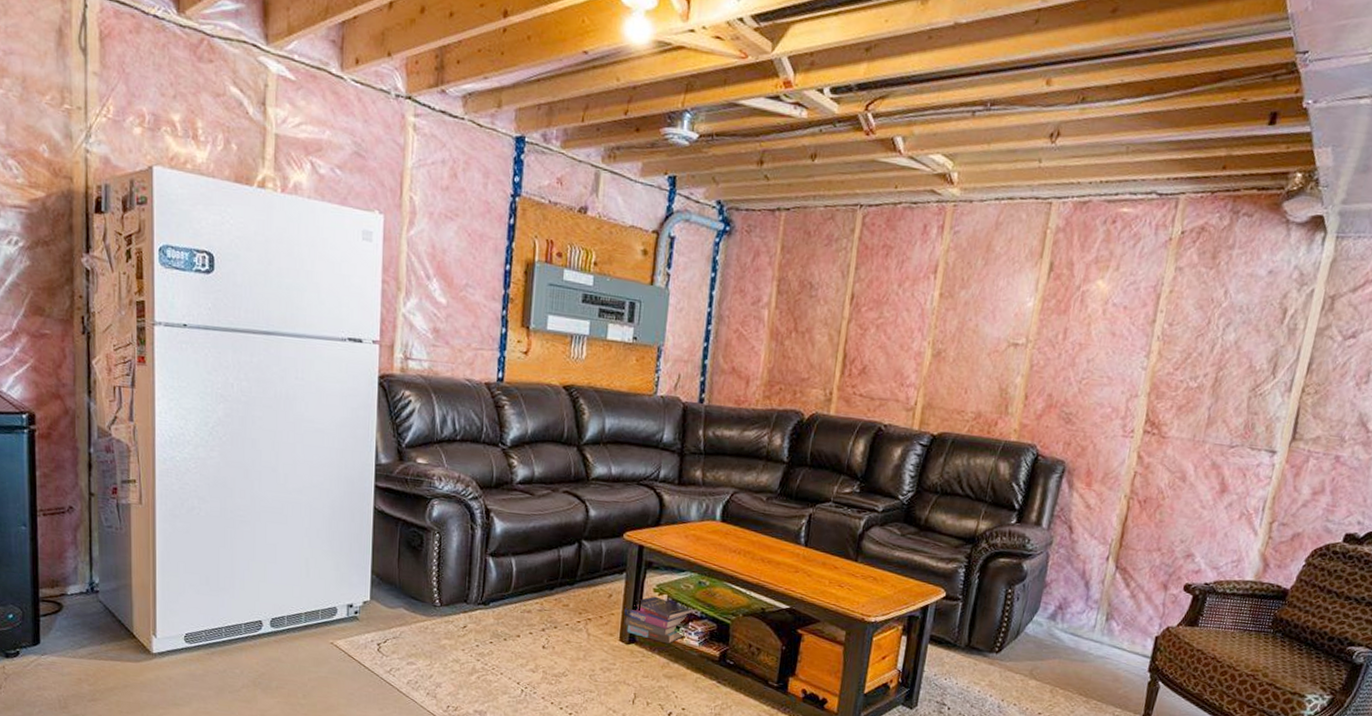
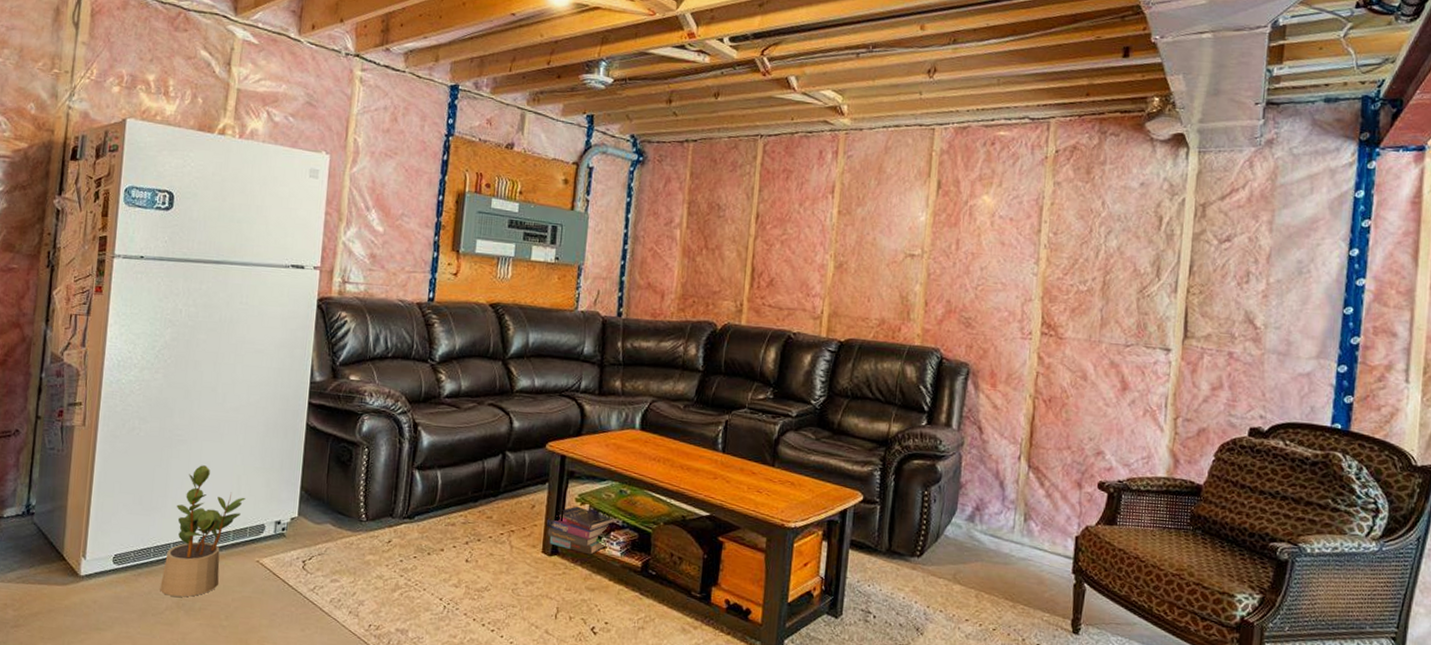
potted plant: none [235,547,315,676] -> present [160,465,246,597]

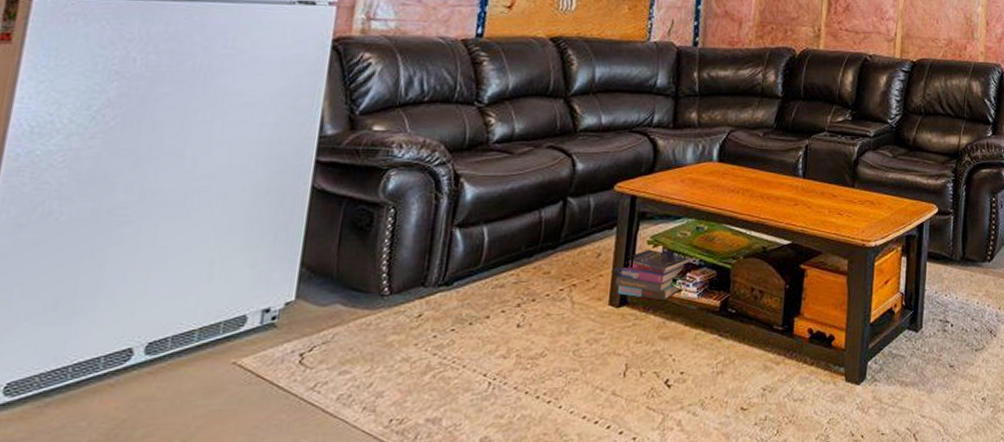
potted plant: present [160,465,246,597] -> none [79,250,220,427]

